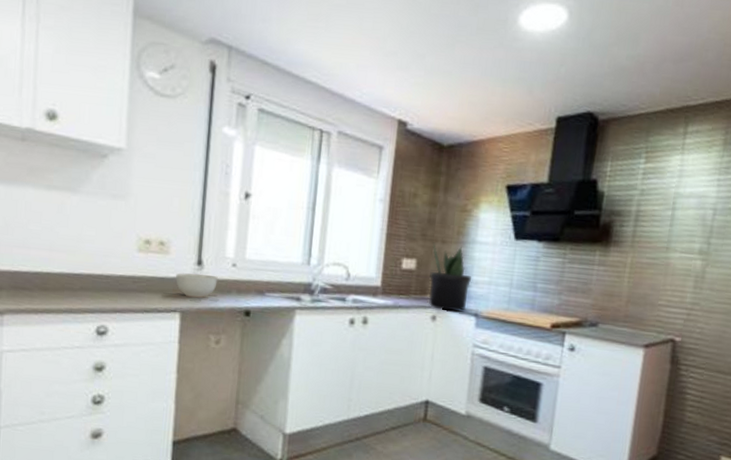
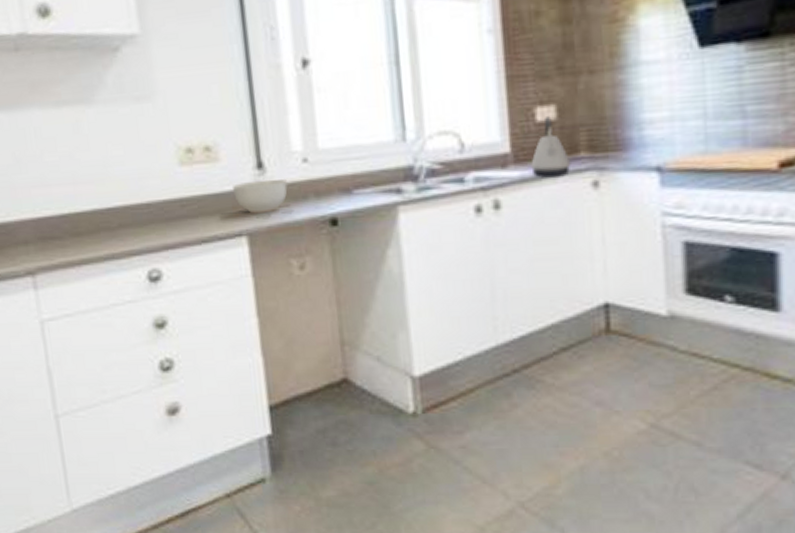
kettle: none [393,266,420,309] -> present [531,116,571,178]
planter: present [428,242,471,312] -> none [575,73,642,171]

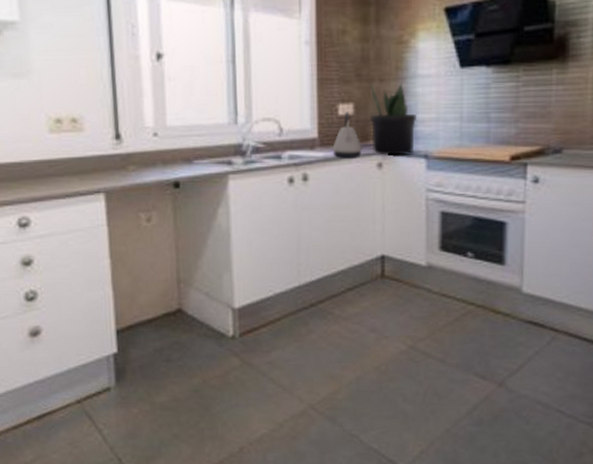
bowl: present [231,179,288,214] -> none [93,148,140,176]
planter: none [575,73,642,171] -> present [369,82,416,155]

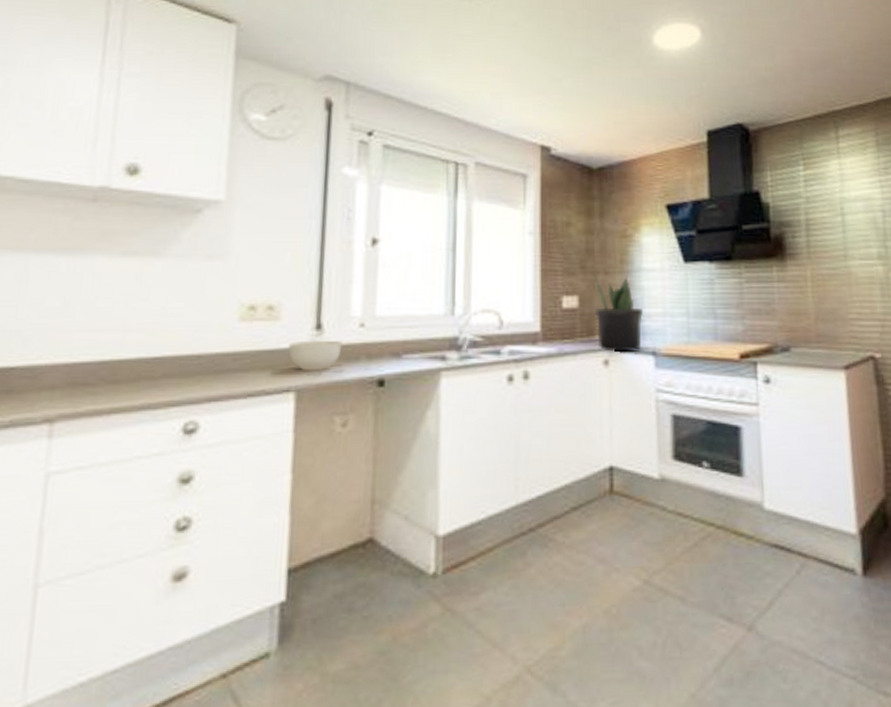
bowl: none [93,148,140,176] -> present [287,340,342,371]
kettle: present [332,112,363,159] -> none [556,305,588,355]

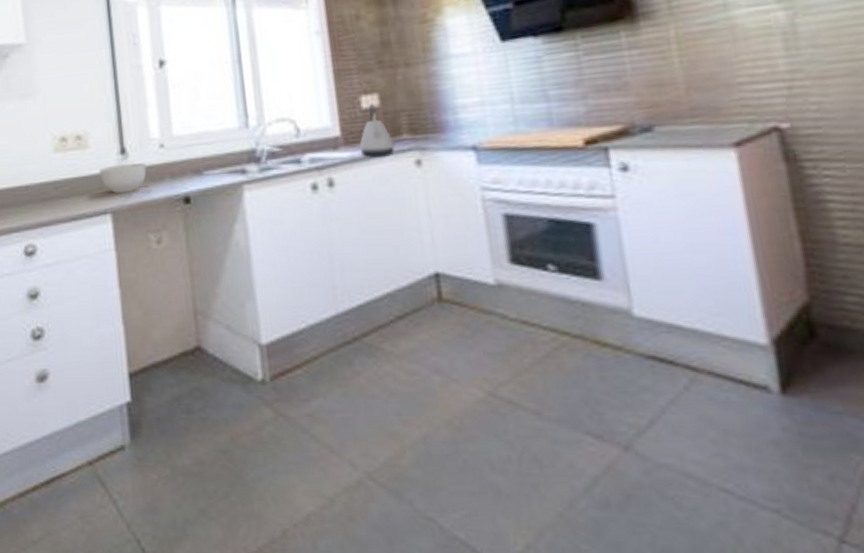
kettle: none [556,305,588,355] -> present [359,104,396,158]
planter: present [594,274,643,352] -> none [393,65,458,151]

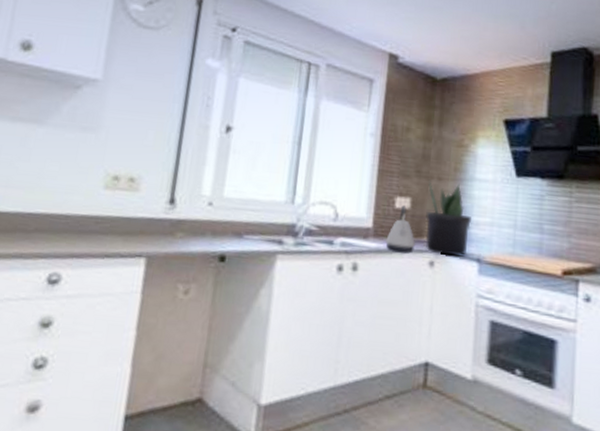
bowl: present [98,162,147,194] -> none [143,212,191,241]
planter: none [393,65,458,151] -> present [425,179,471,256]

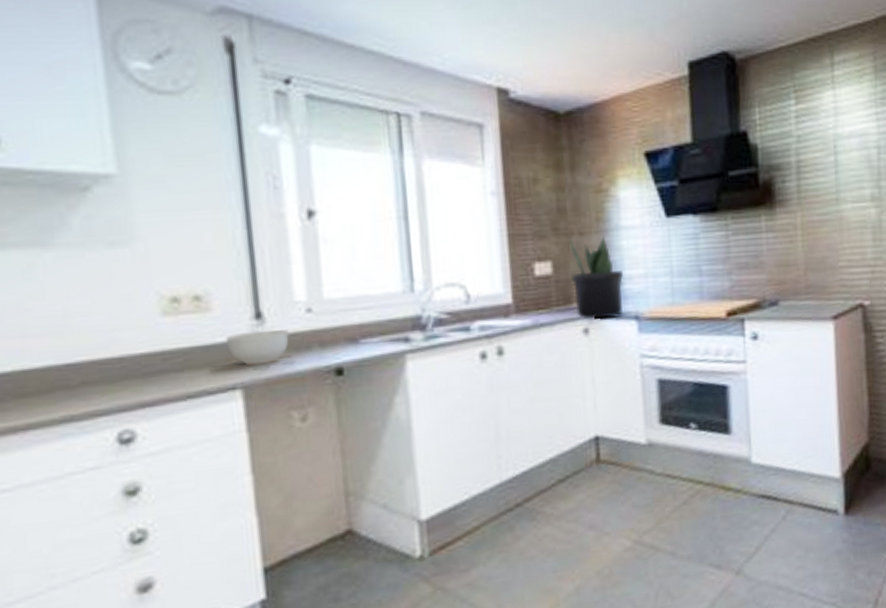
bowl: none [143,212,191,241] -> present [225,329,289,366]
kettle: present [385,205,416,254] -> none [530,271,566,327]

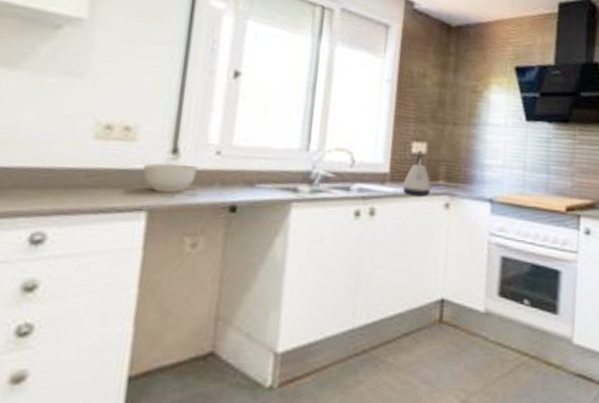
kettle: none [530,271,566,327] -> present [402,150,432,197]
planter: present [567,235,623,319] -> none [441,124,484,198]

